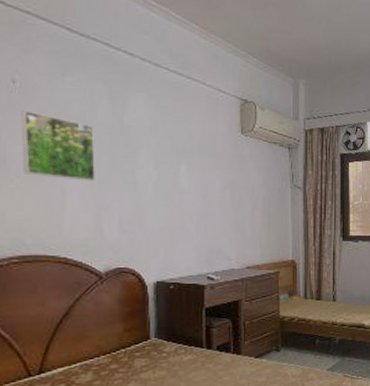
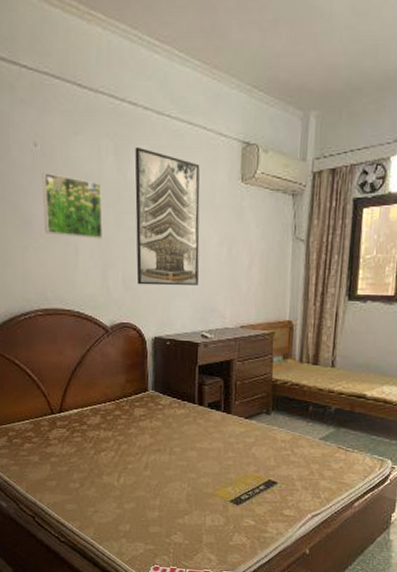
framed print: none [131,93,203,229] -> present [134,146,200,286]

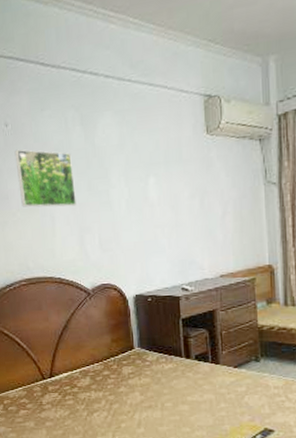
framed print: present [134,146,200,286] -> none [100,113,175,246]

